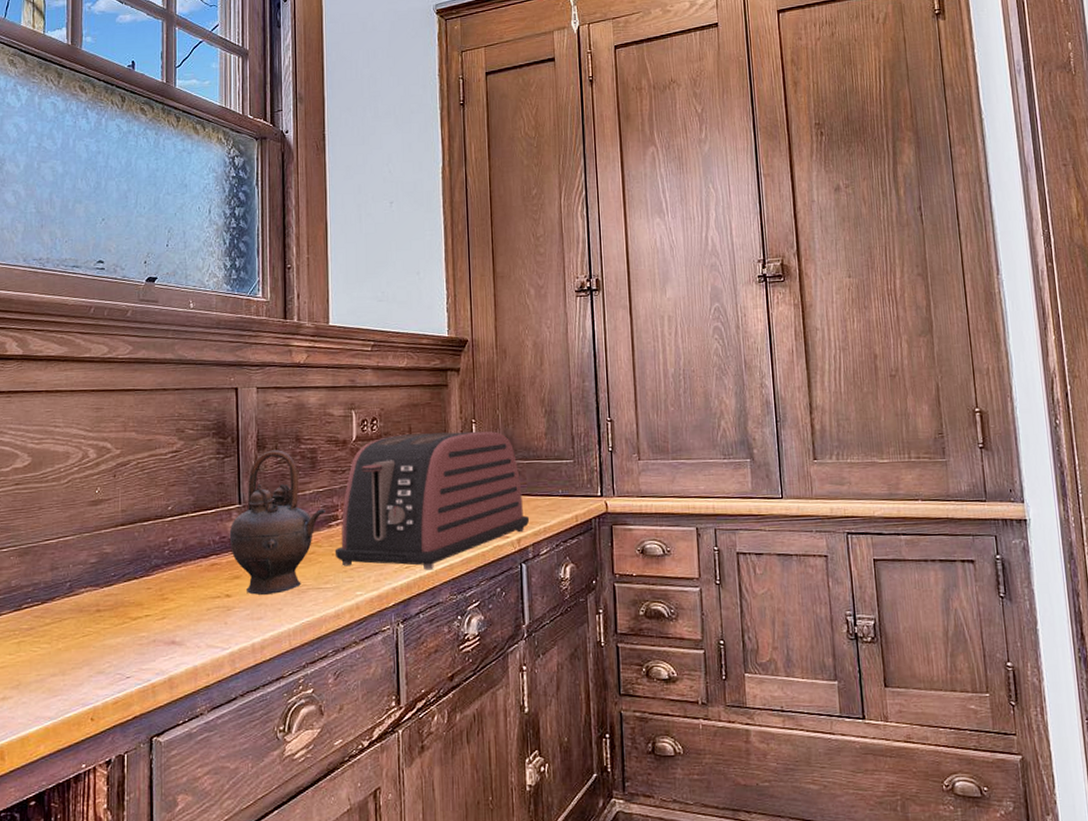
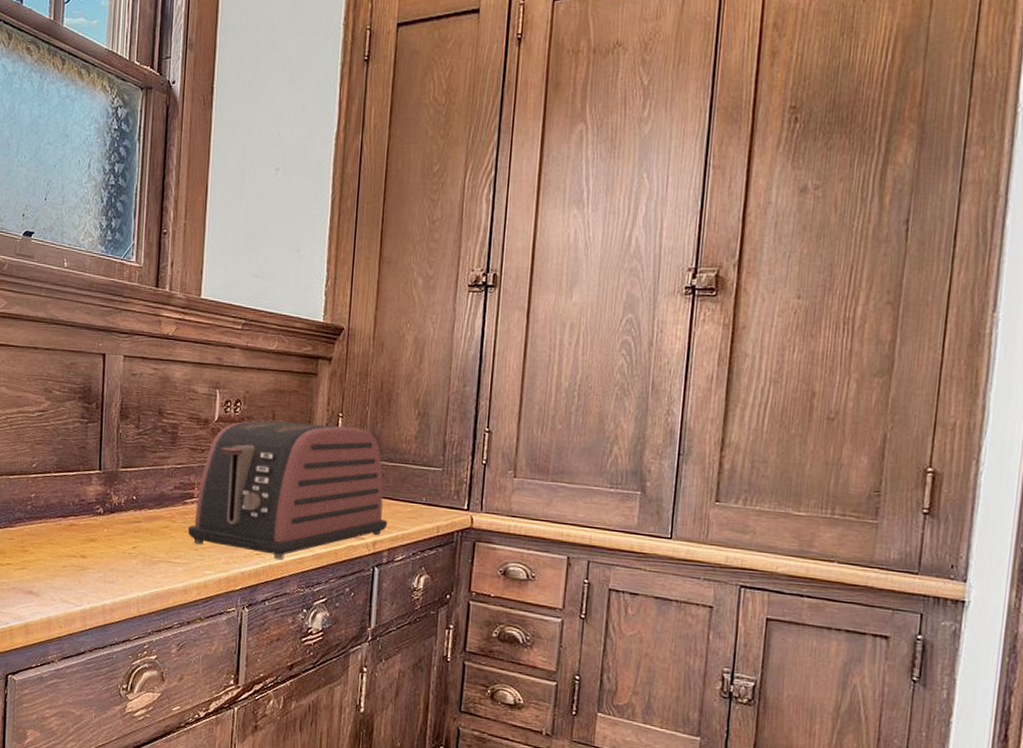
teapot: present [229,450,326,595] -> none [88,420,182,561]

